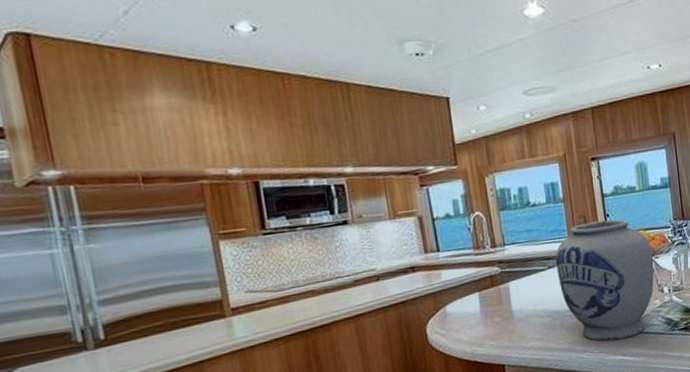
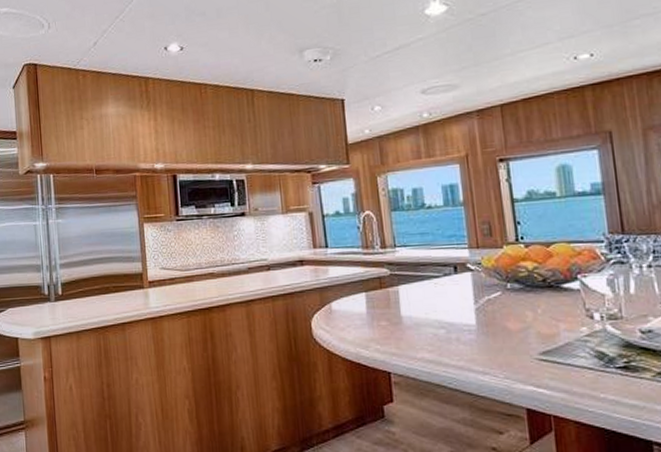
vase: present [555,219,654,342] -> none [452,227,581,367]

